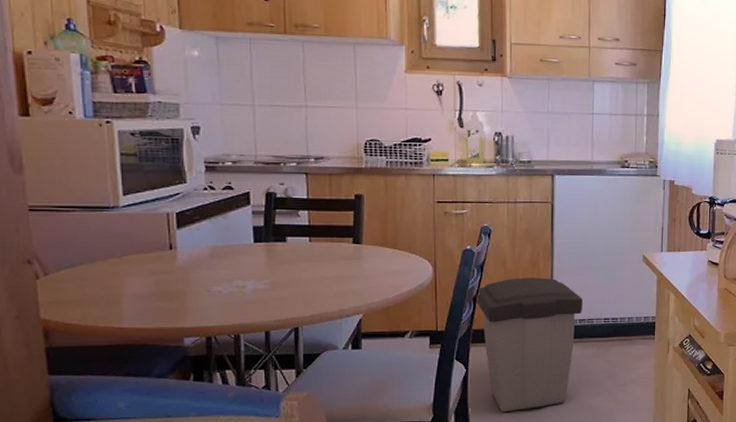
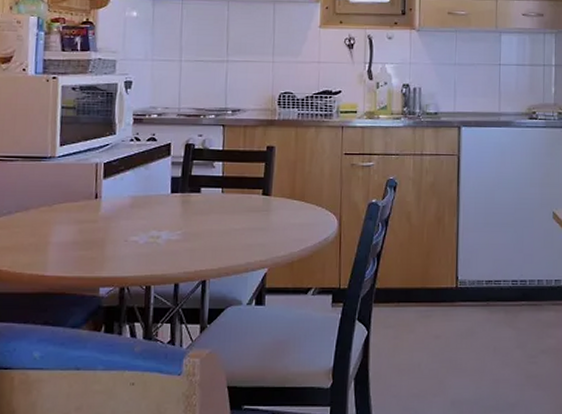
trash can: present [476,277,583,413] -> none [379,233,489,382]

